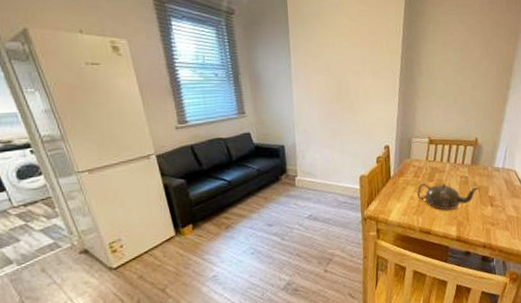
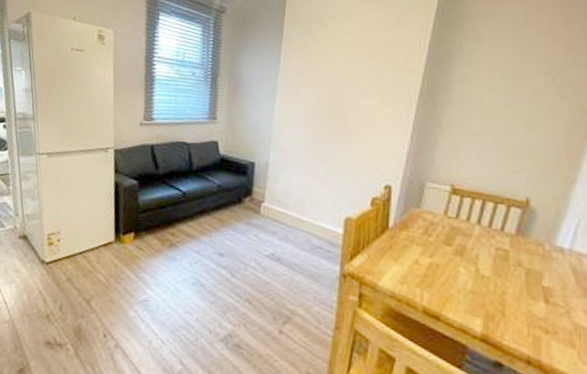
teapot: present [417,183,480,210] -> none [425,245,527,293]

